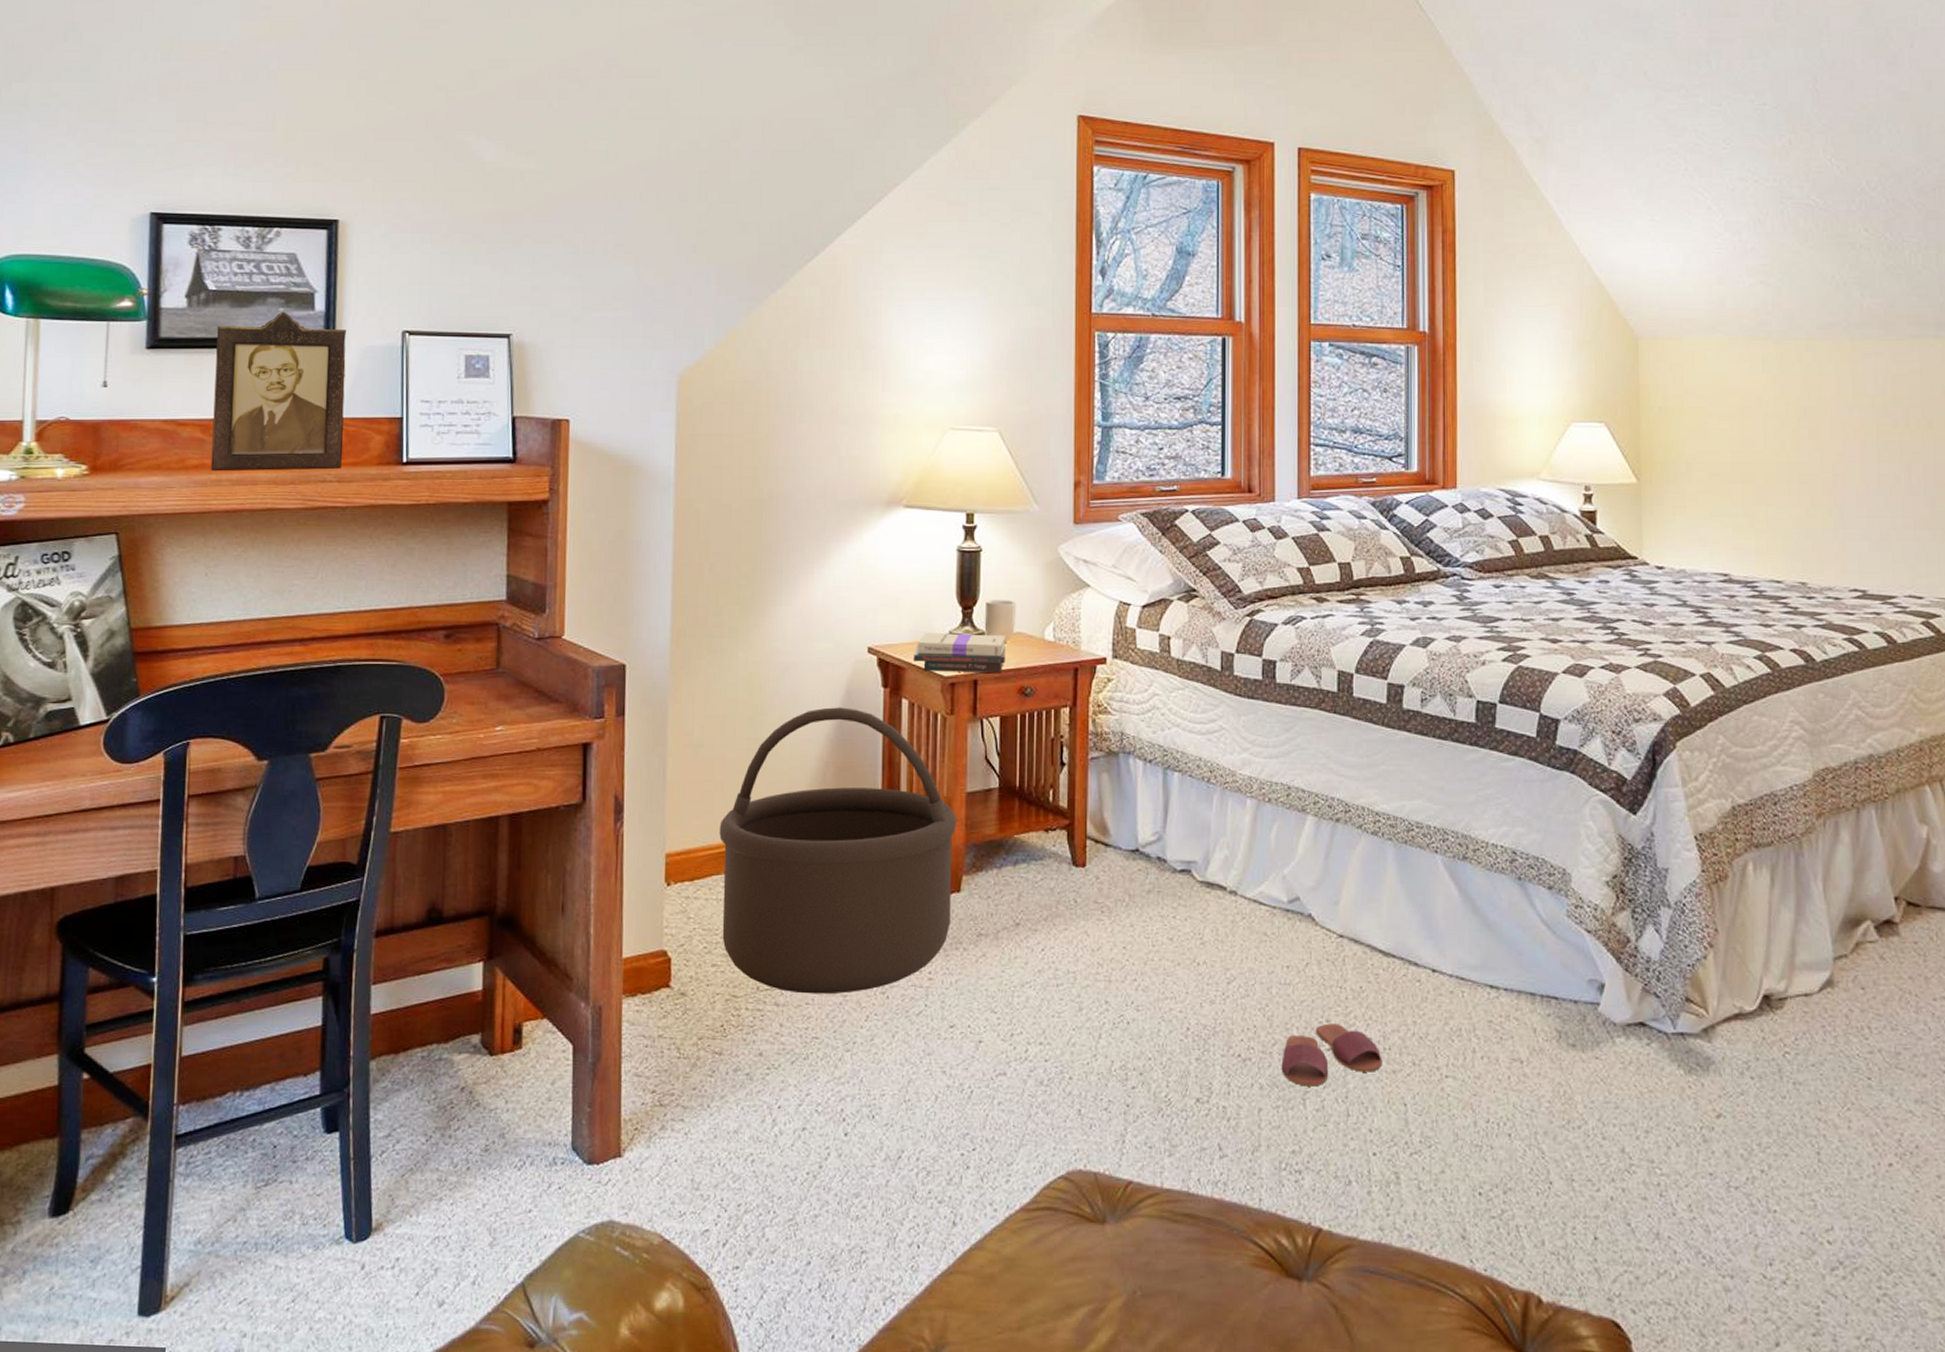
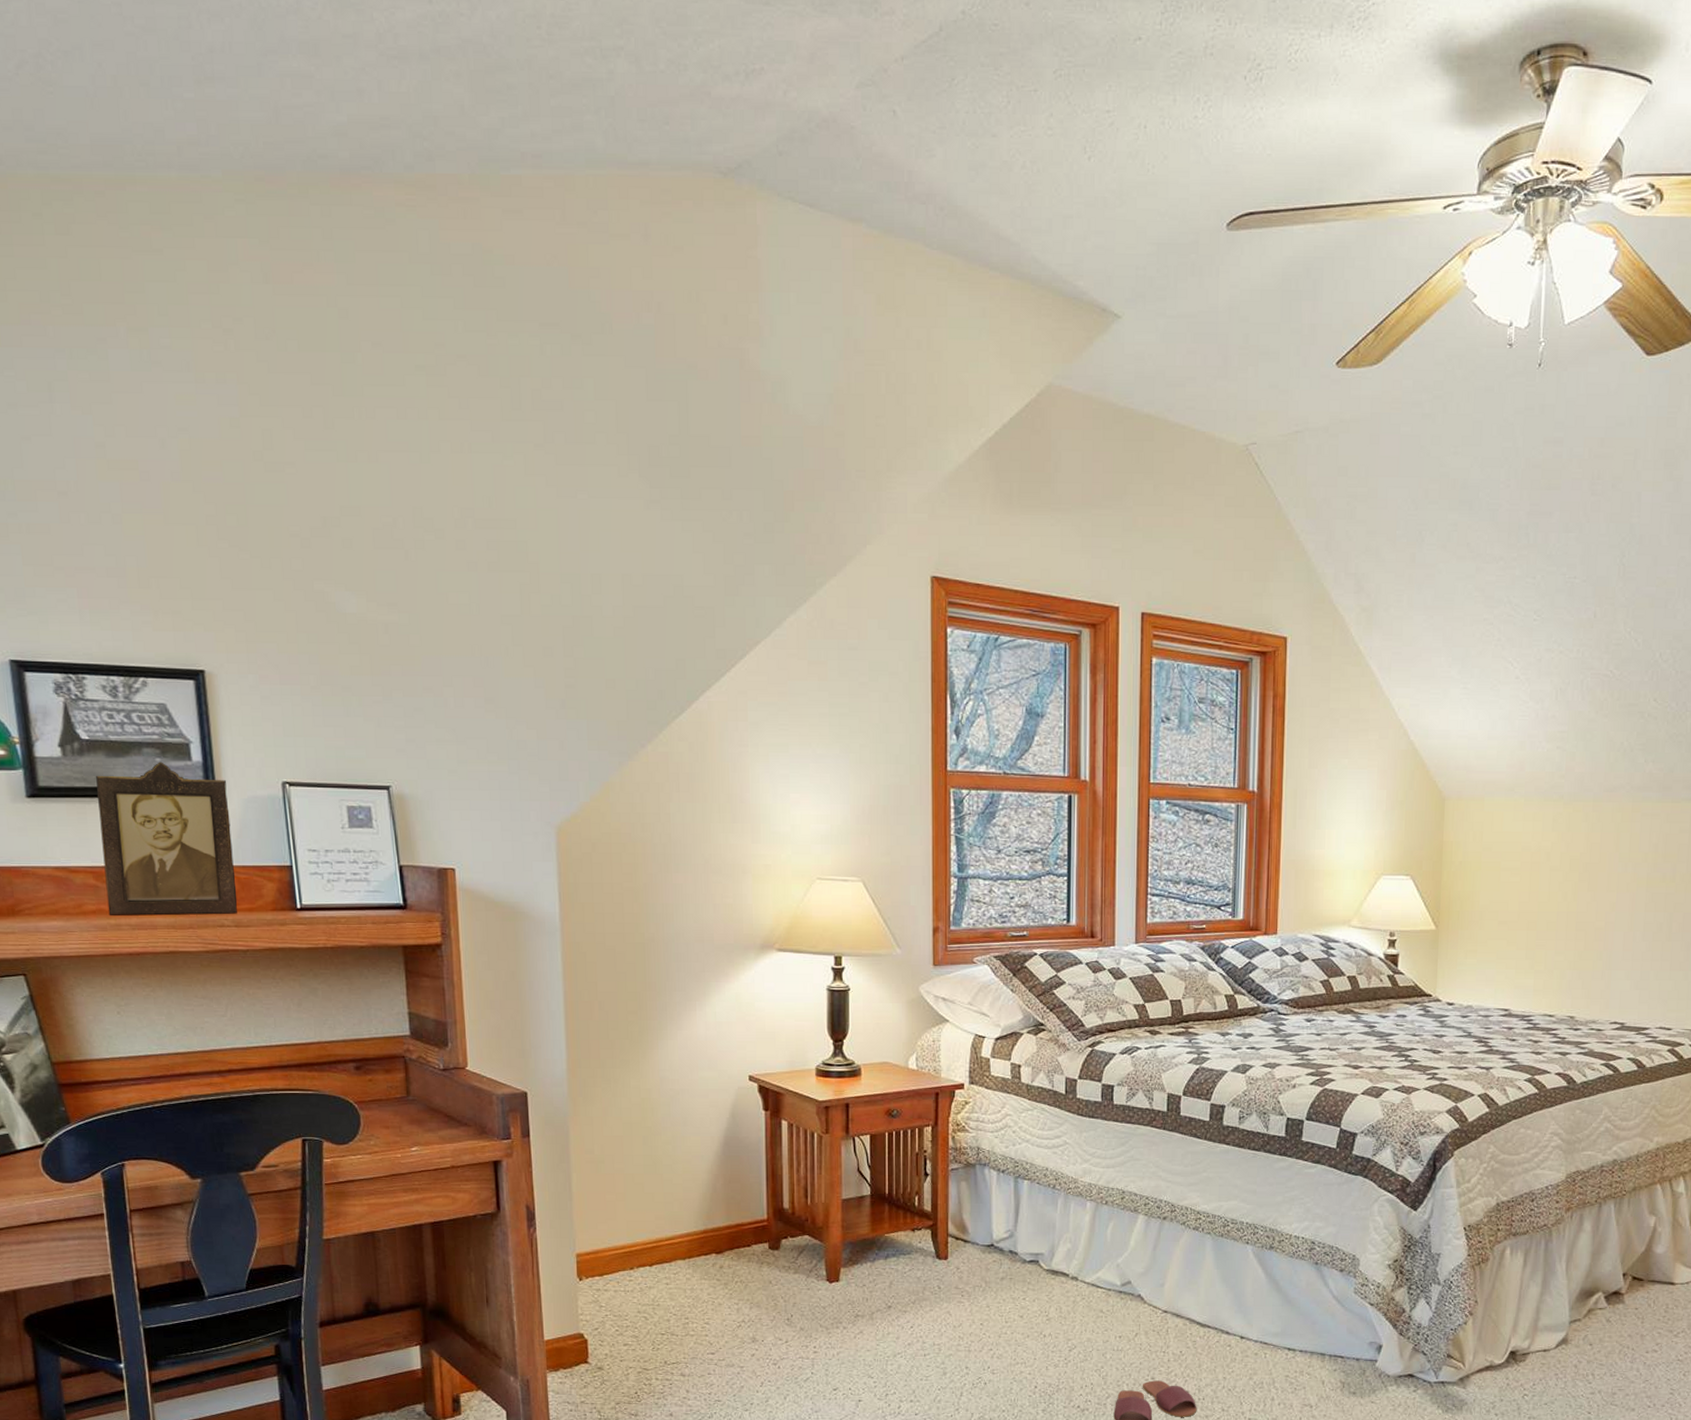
basket: present [719,707,957,995] -> none [623,1128,835,1366]
books: present [913,633,1006,674] -> none [790,1063,874,1098]
cup: present [984,600,1017,642] -> none [853,1033,883,1071]

